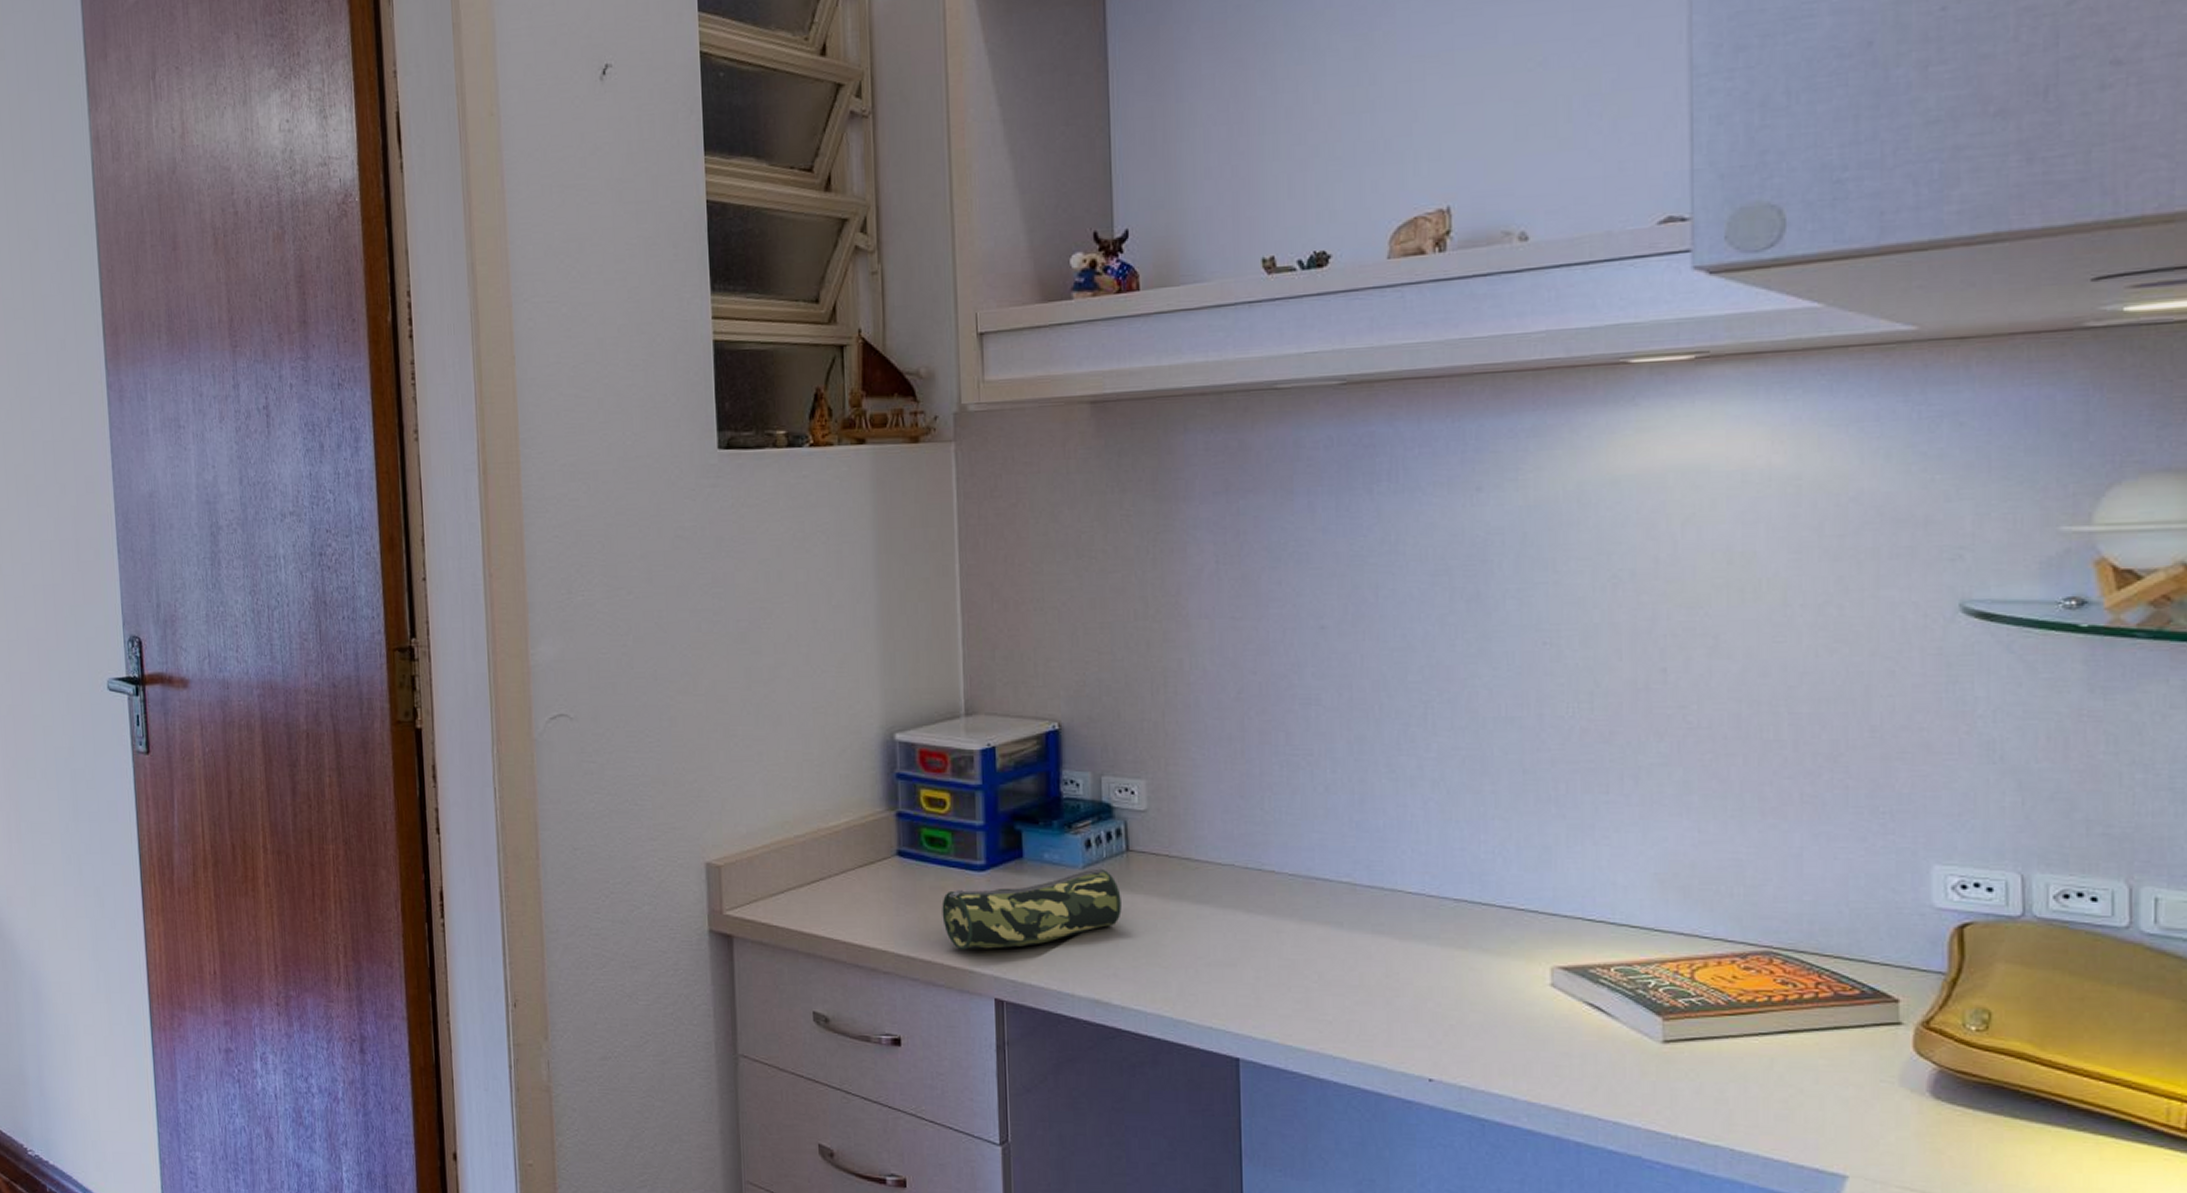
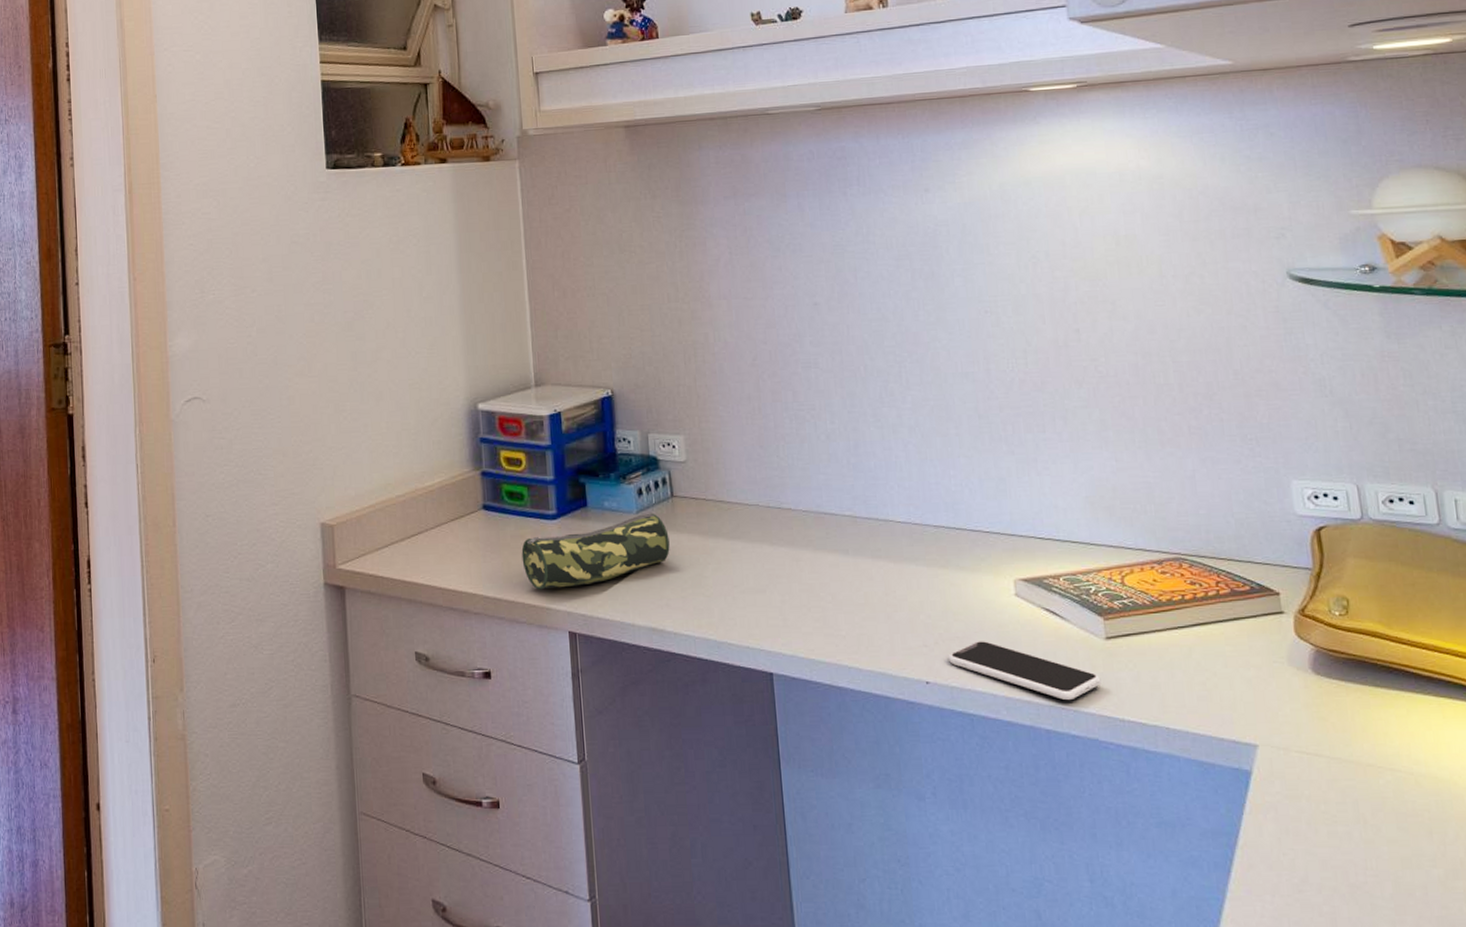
smartphone: none [1459,1036,1652,1111] -> present [948,641,1101,701]

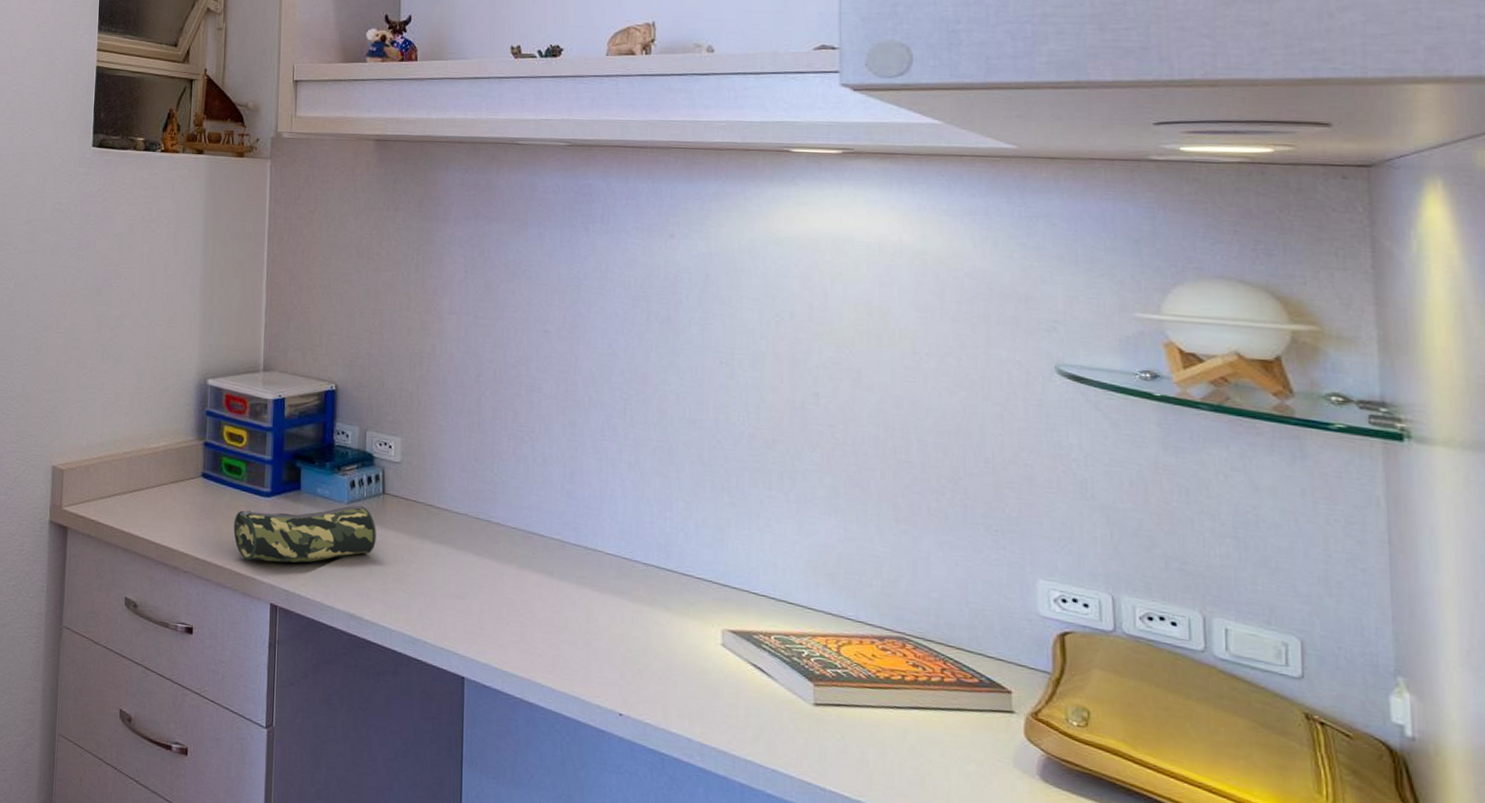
smartphone: present [948,641,1101,701] -> none [645,683,805,759]

